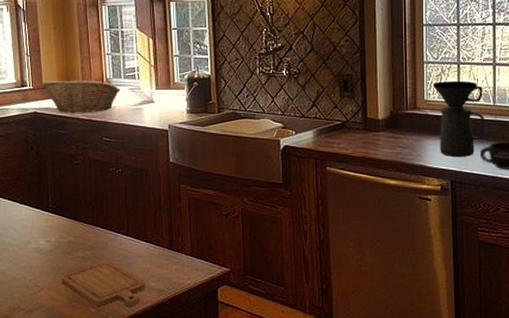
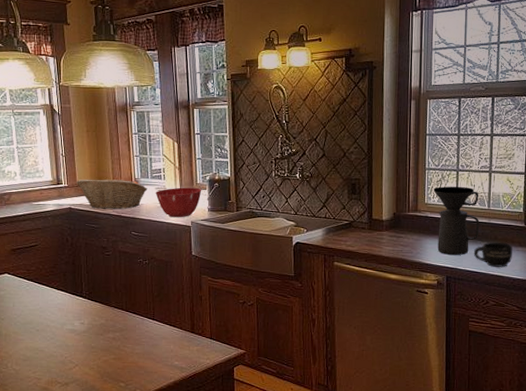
chopping board: present [61,261,146,306] -> none [94,342,170,382]
mixing bowl: none [129,87,180,121] -> present [155,187,202,218]

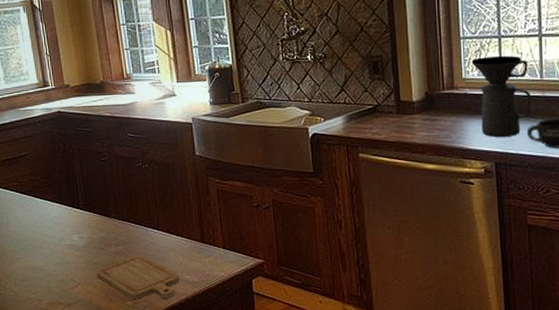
fruit basket: present [75,178,148,210] -> none [63,76,141,111]
chopping board: none [94,342,170,382] -> present [96,255,180,299]
mixing bowl: present [155,187,202,218] -> none [150,79,202,115]

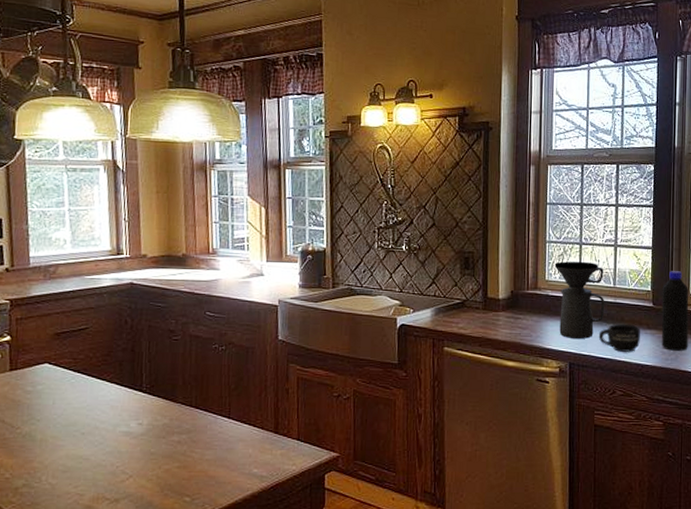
chopping board: present [96,255,180,299] -> none [152,446,247,494]

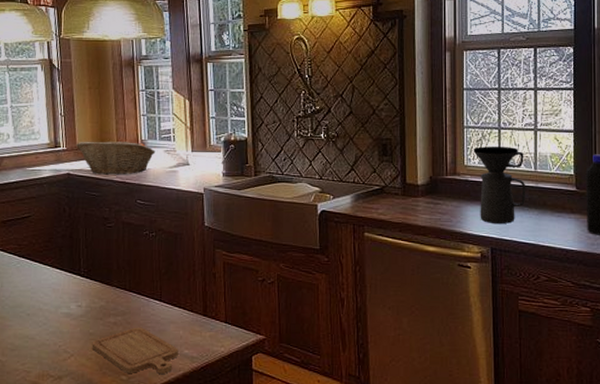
fruit basket: none [140,248,228,285] -> present [75,140,156,175]
chopping board: none [152,446,247,494] -> present [92,327,179,374]
mug: present [598,324,640,352] -> none [520,208,564,237]

